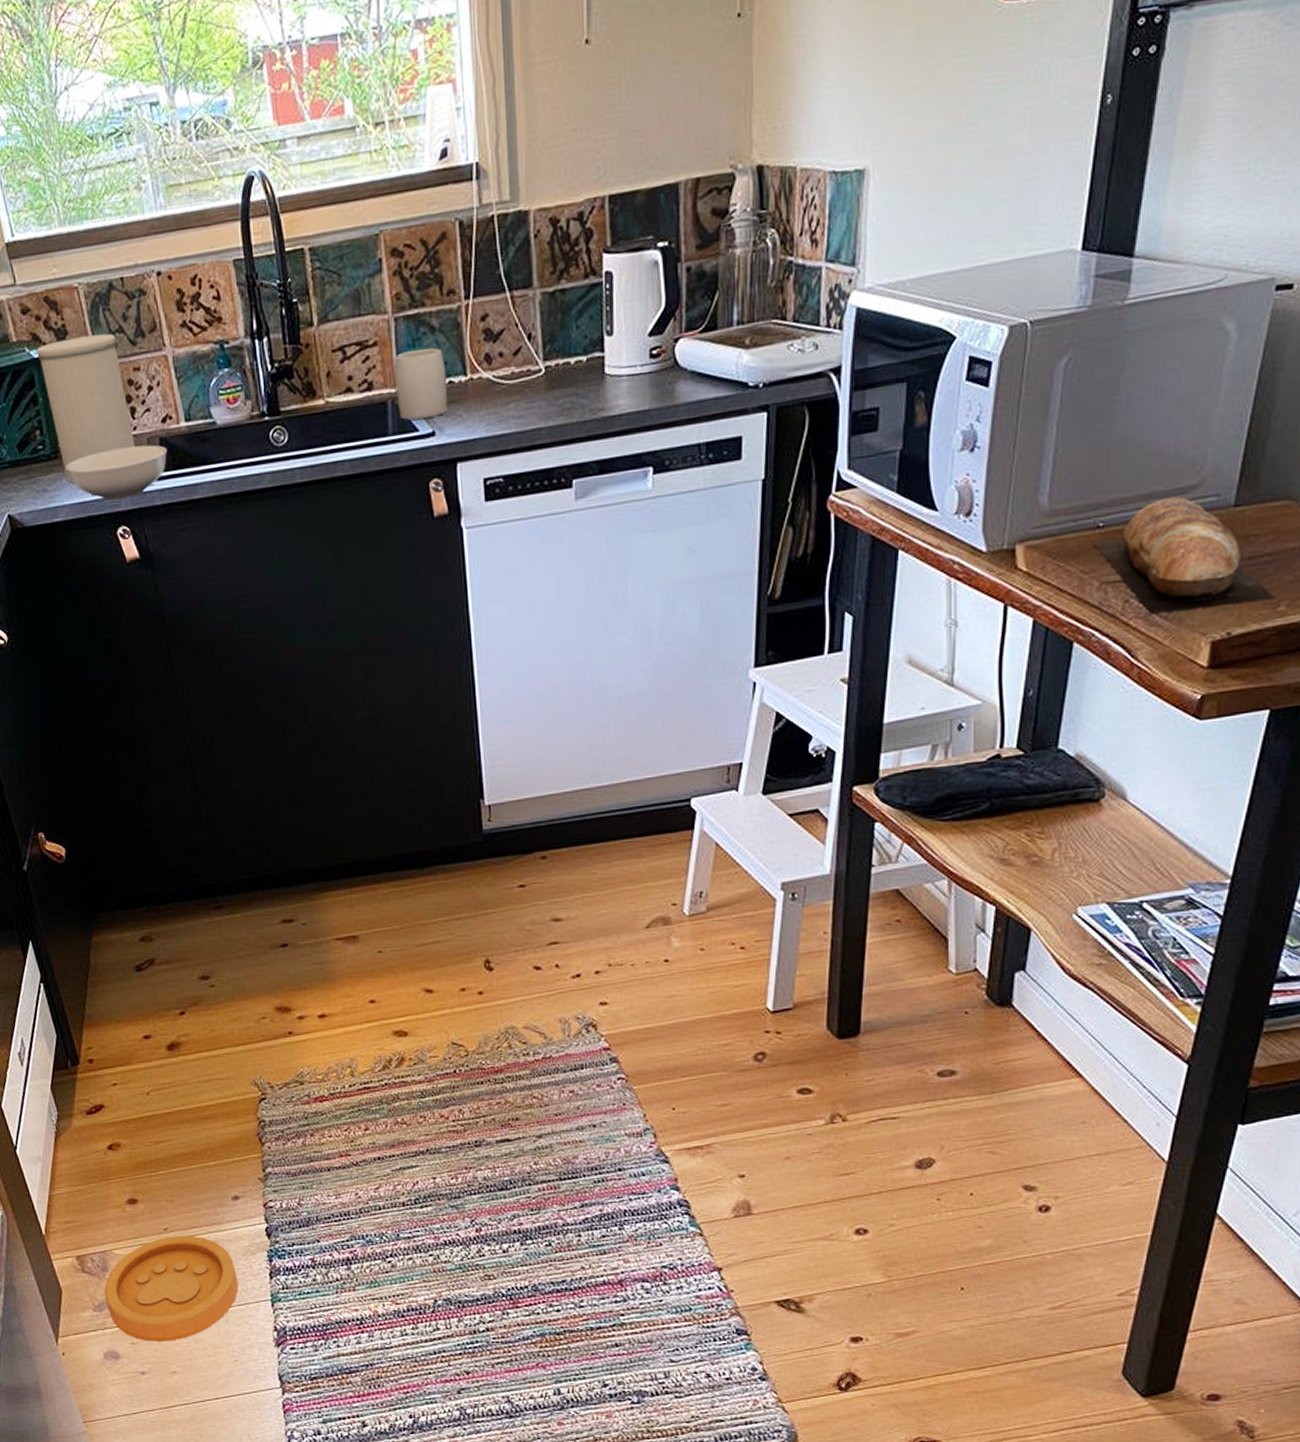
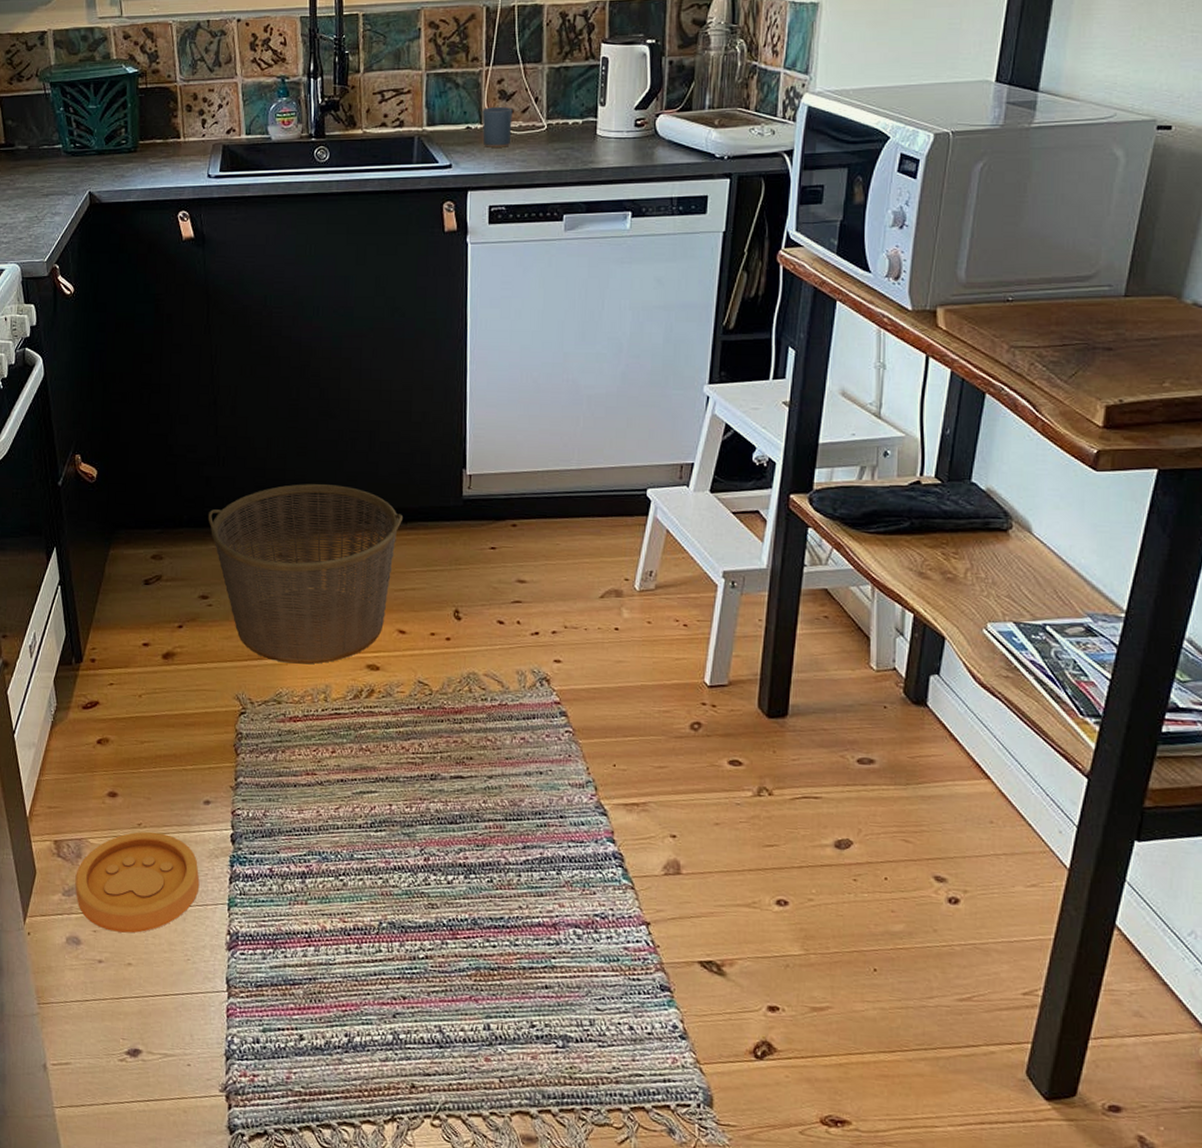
canister: present [36,333,135,483] -> none [131,61,202,172]
bowl: present [64,444,168,501] -> none [141,149,229,189]
basket: none [197,834,417,1040] -> present [207,484,402,664]
mug: present [394,348,448,420] -> none [422,99,466,154]
mug: none [465,349,503,405] -> present [482,106,513,148]
bread loaf: present [1091,496,1277,615] -> none [1002,283,1163,379]

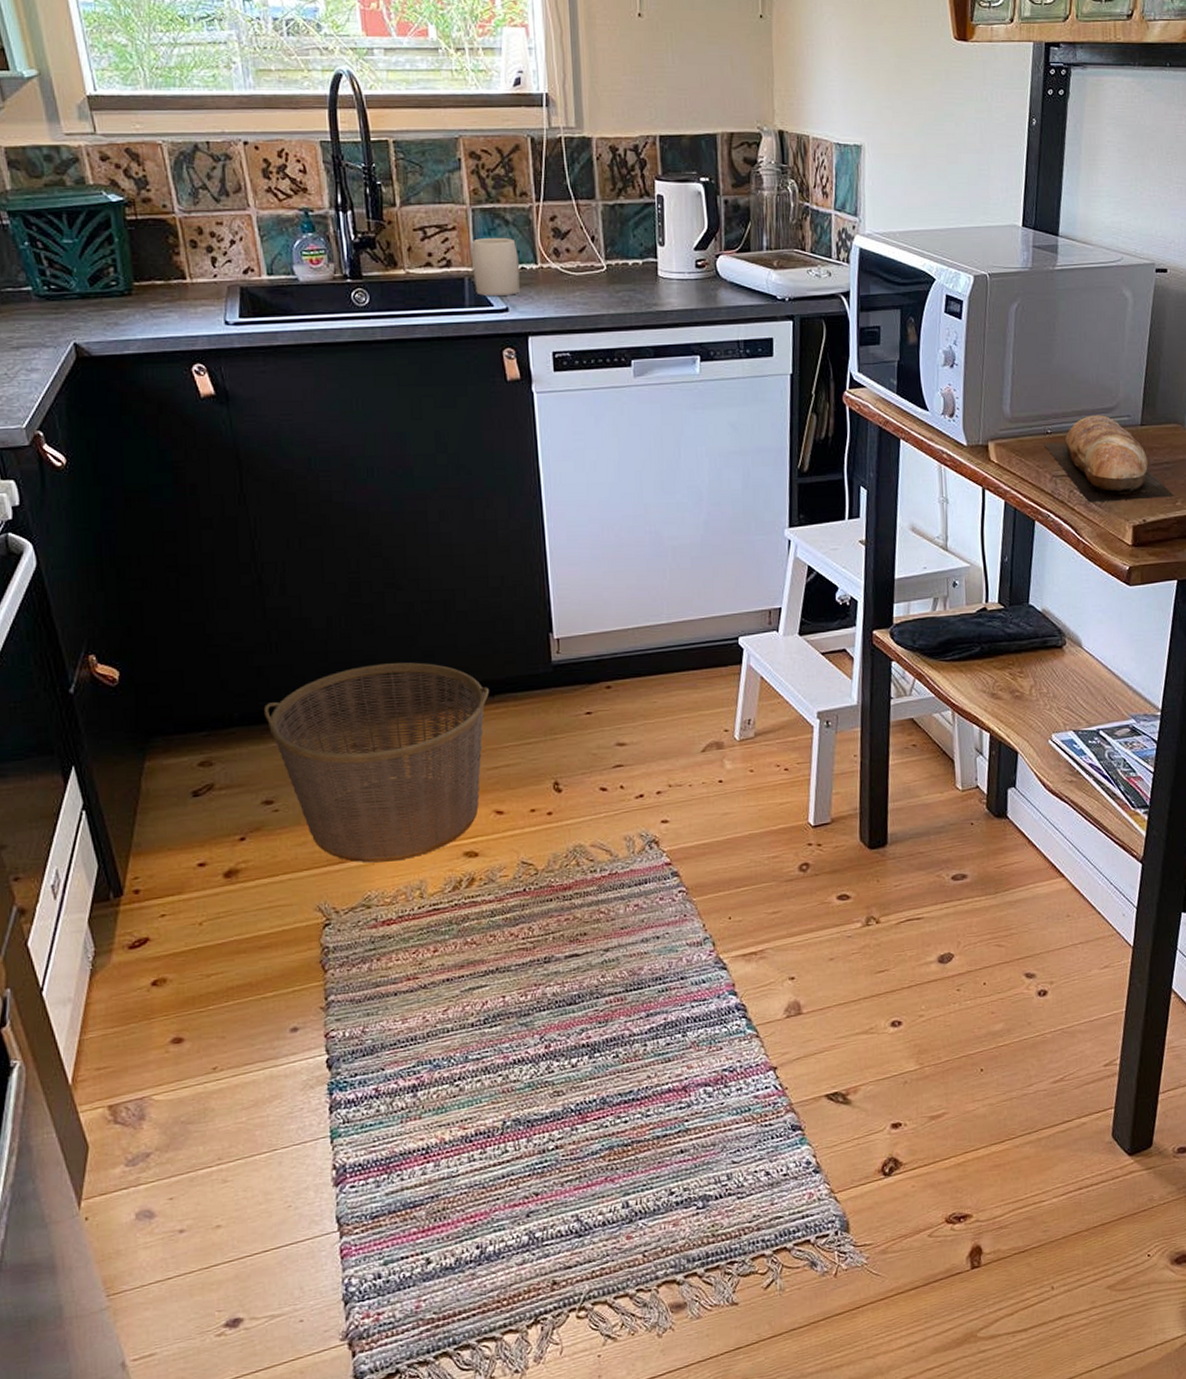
pet bowl: present [75,831,200,933] -> none [140,1073,295,1195]
mug: none [422,99,466,154] -> present [471,237,521,297]
mug: present [482,106,513,148] -> none [536,245,570,290]
bread loaf: none [1002,283,1163,379] -> present [1043,415,1175,503]

